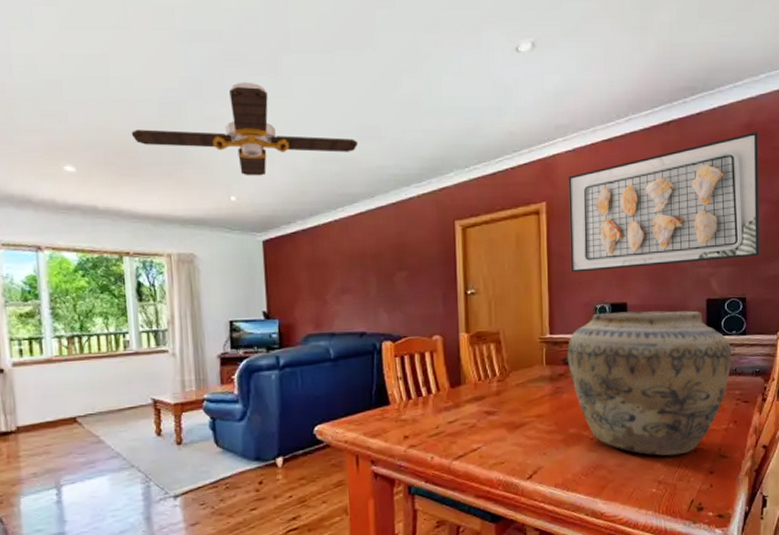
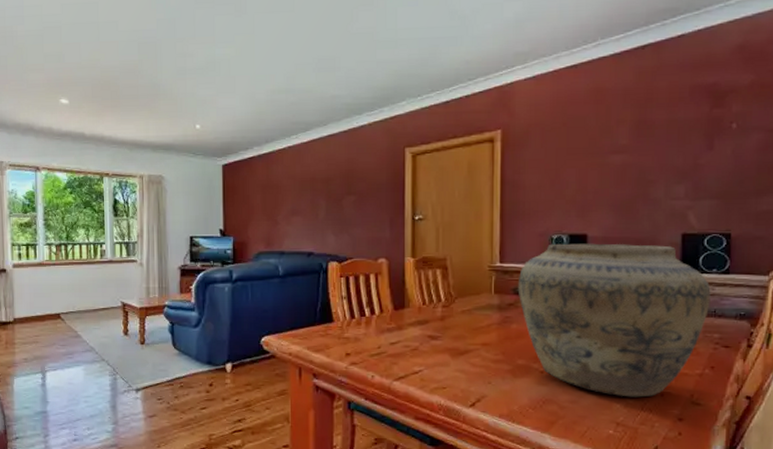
ceiling fan: present [131,82,359,176] -> none [115,21,314,107]
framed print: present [568,132,760,273] -> none [525,54,754,202]

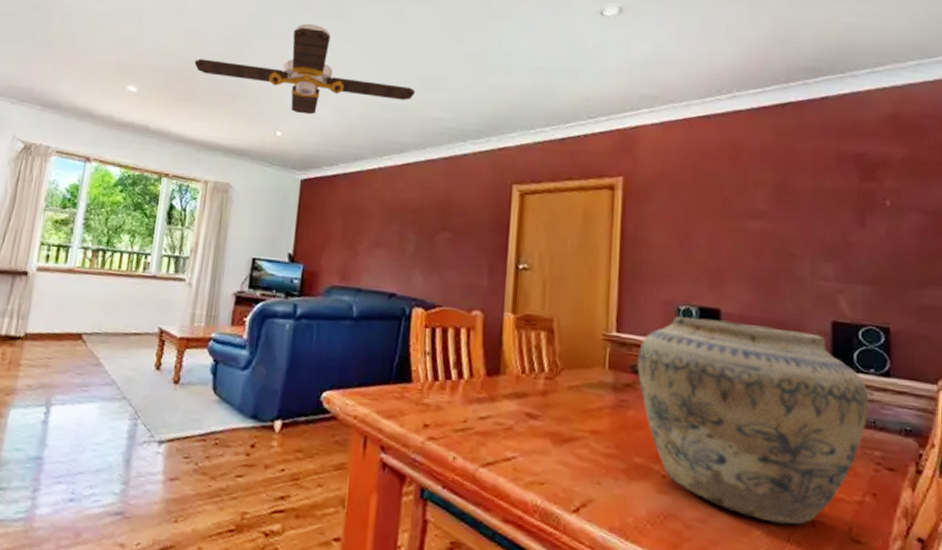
ceiling fan: none [115,21,314,107] -> present [194,23,416,115]

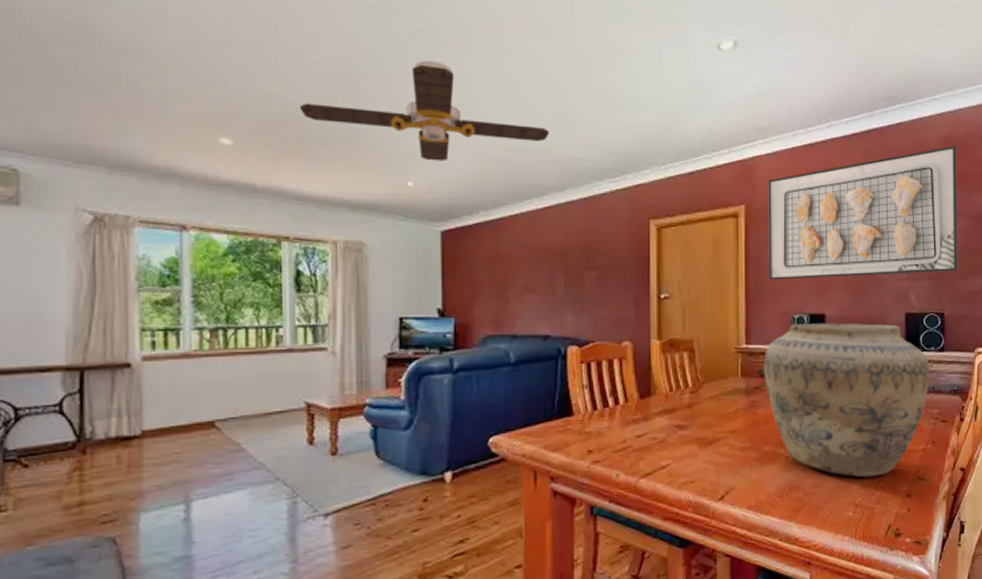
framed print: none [648,125,911,278] -> present [768,145,958,280]

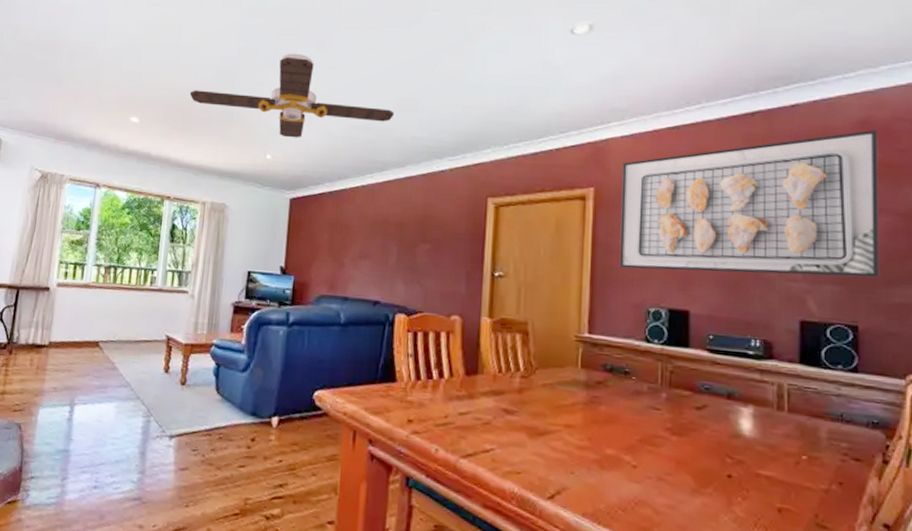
vase: present [764,323,930,478] -> none [609,317,836,511]

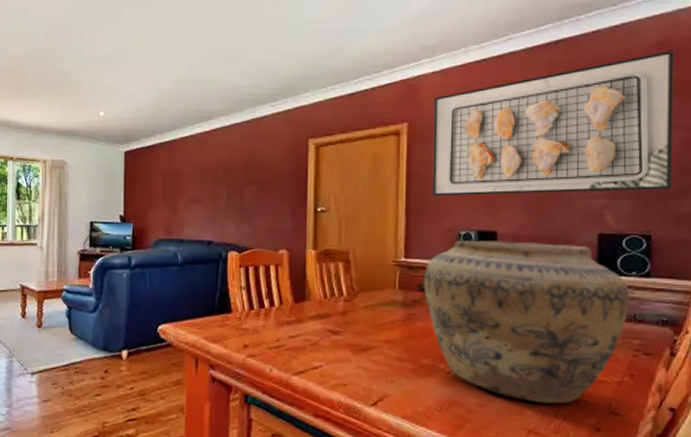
ceiling fan: present [189,53,395,138] -> none [23,11,218,94]
vase: none [609,317,836,511] -> present [424,240,630,404]

